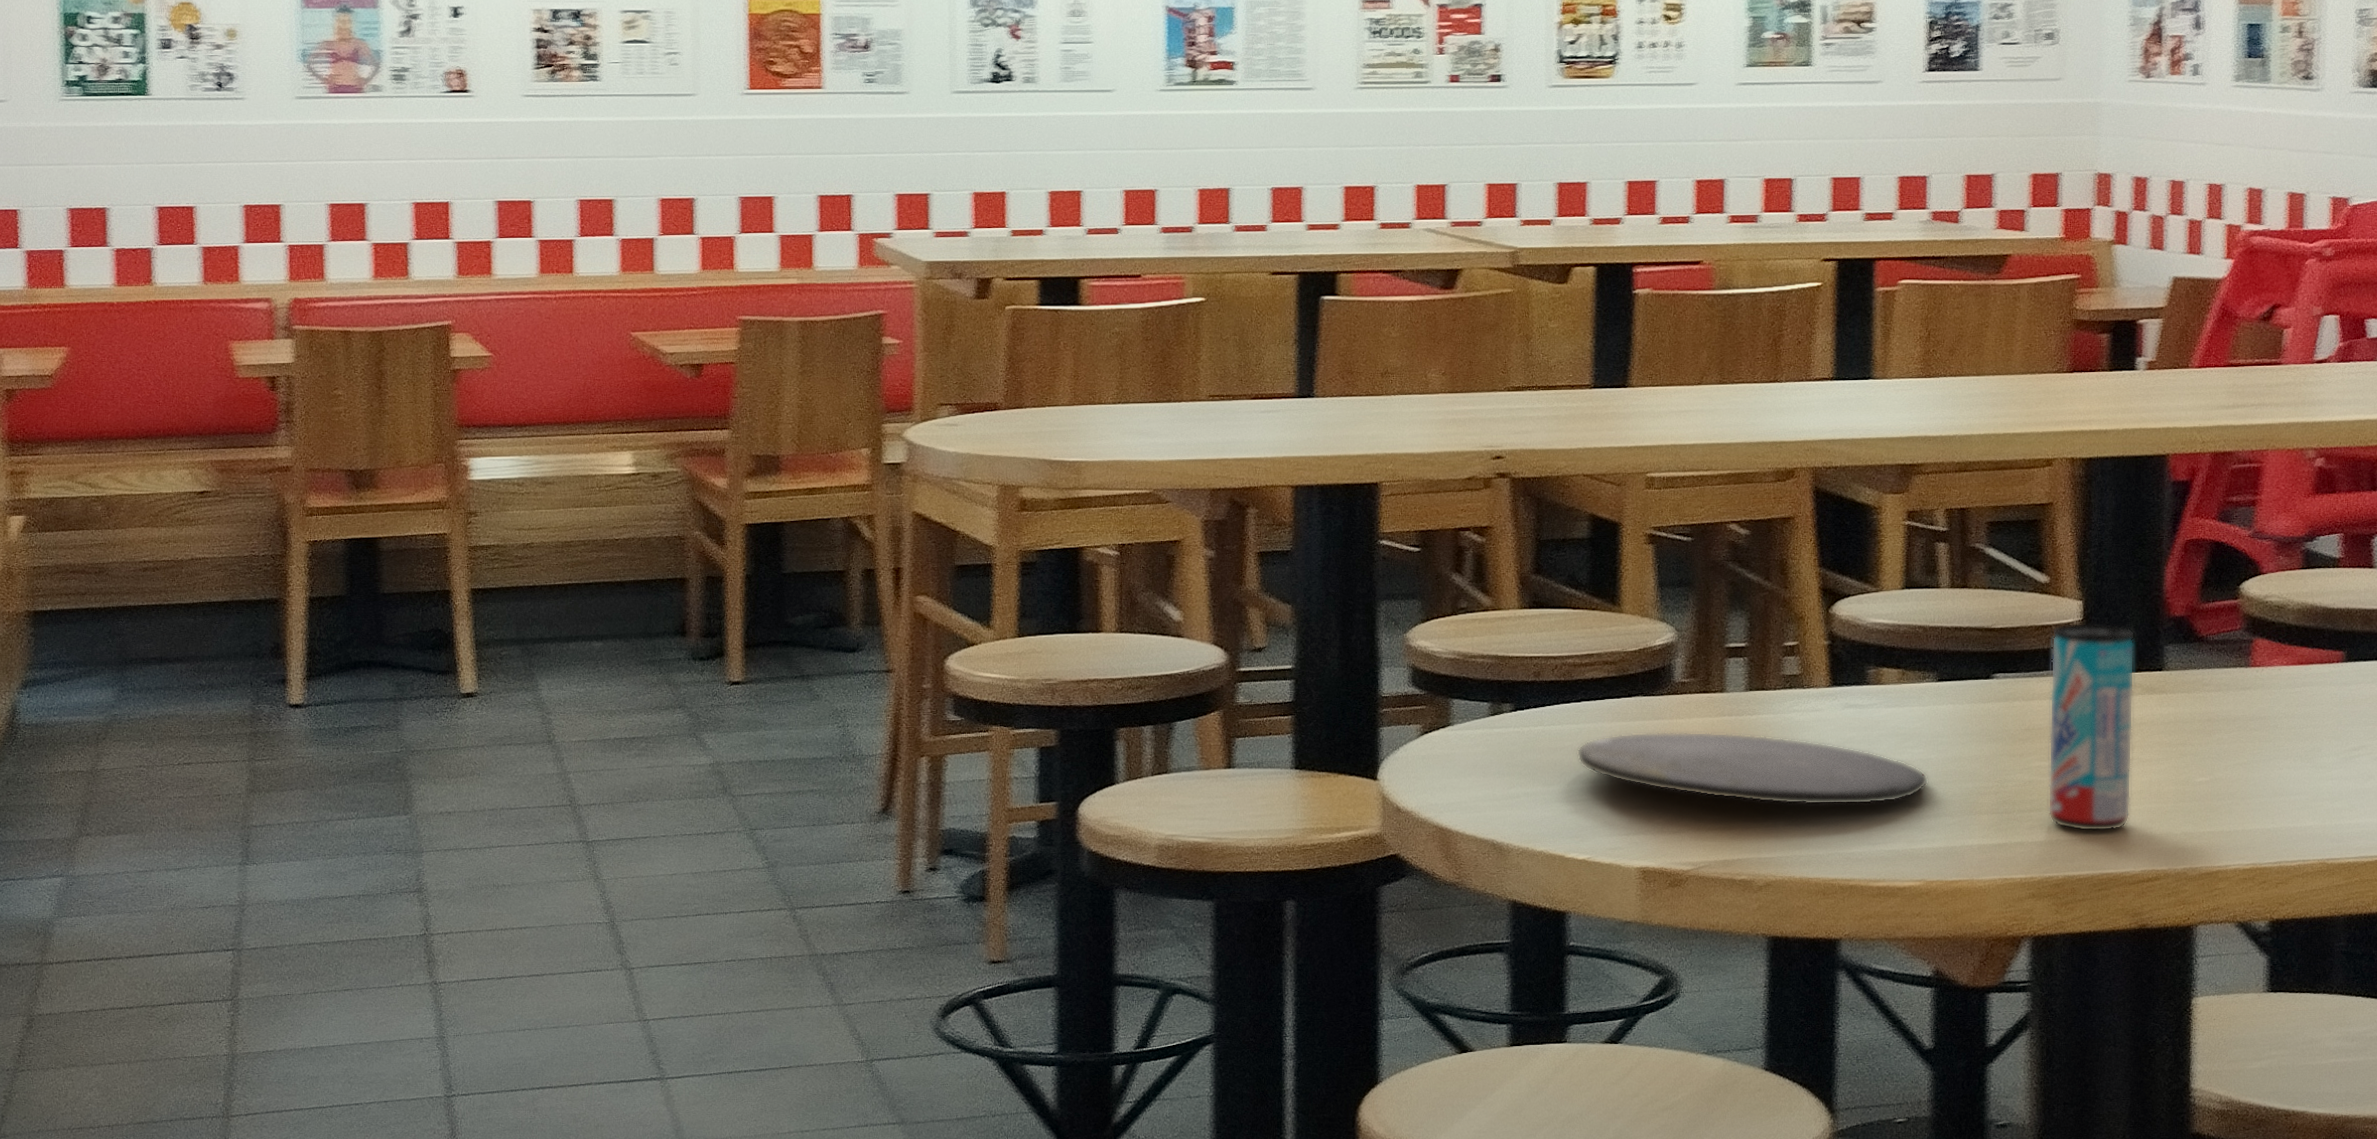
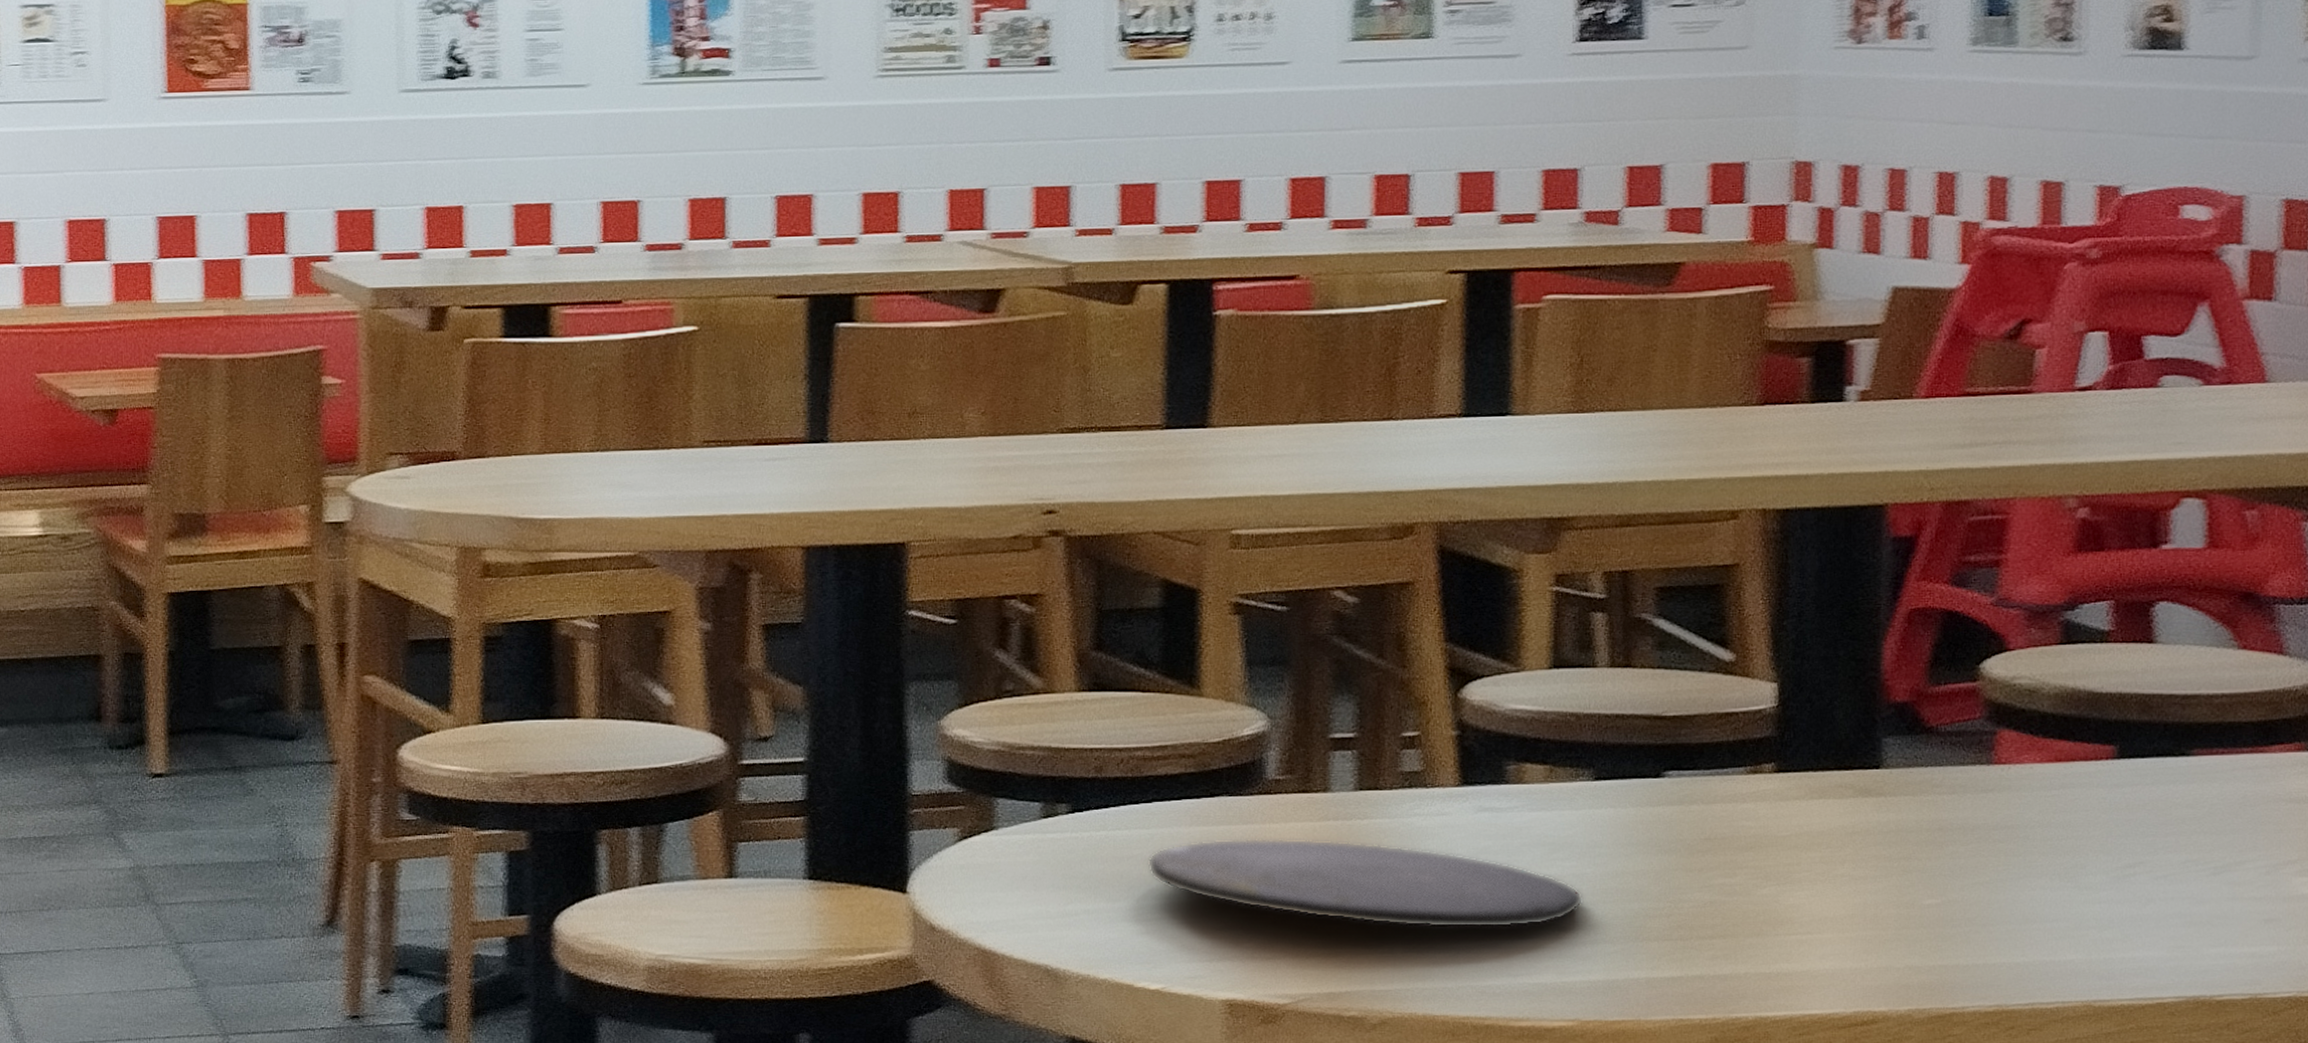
beverage can: present [2048,622,2135,832] -> none [1734,709,1845,964]

